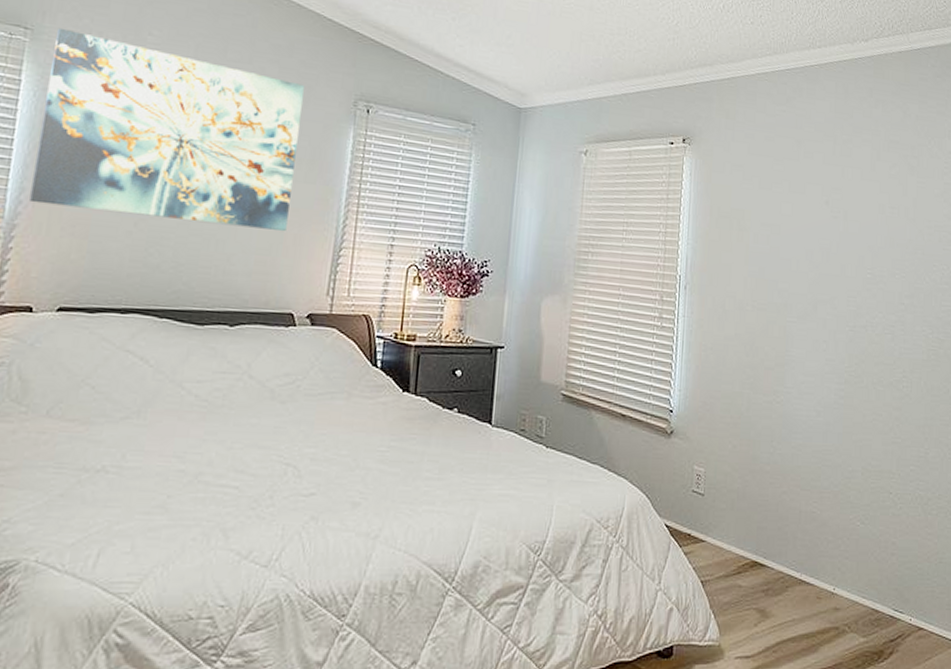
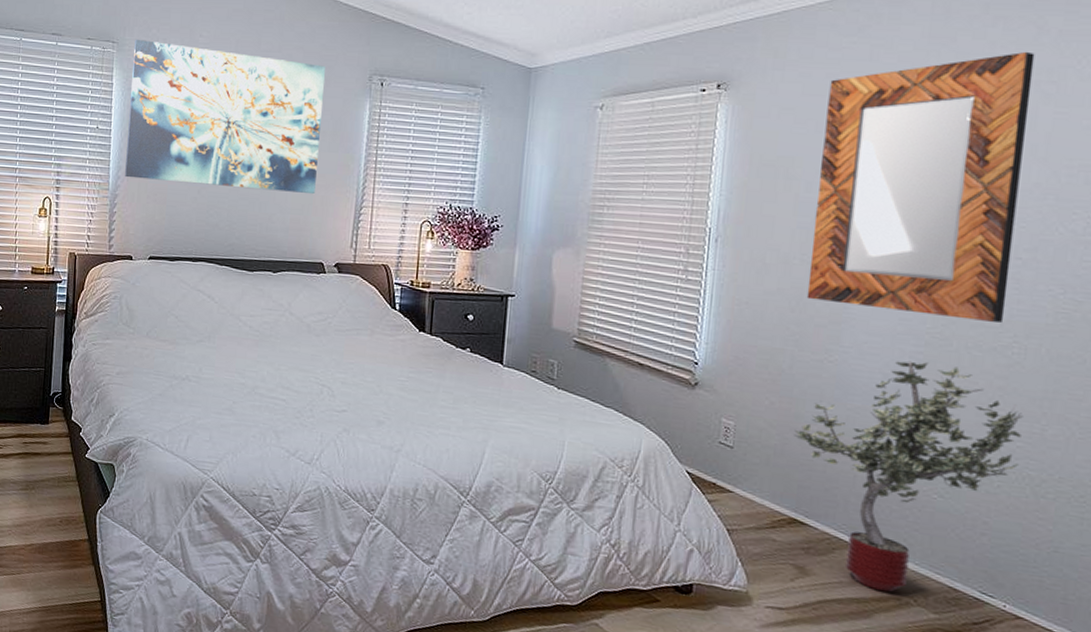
potted tree: none [752,398,913,623] -> present [794,361,1023,593]
home mirror: none [758,130,903,360] -> present [806,51,1035,322]

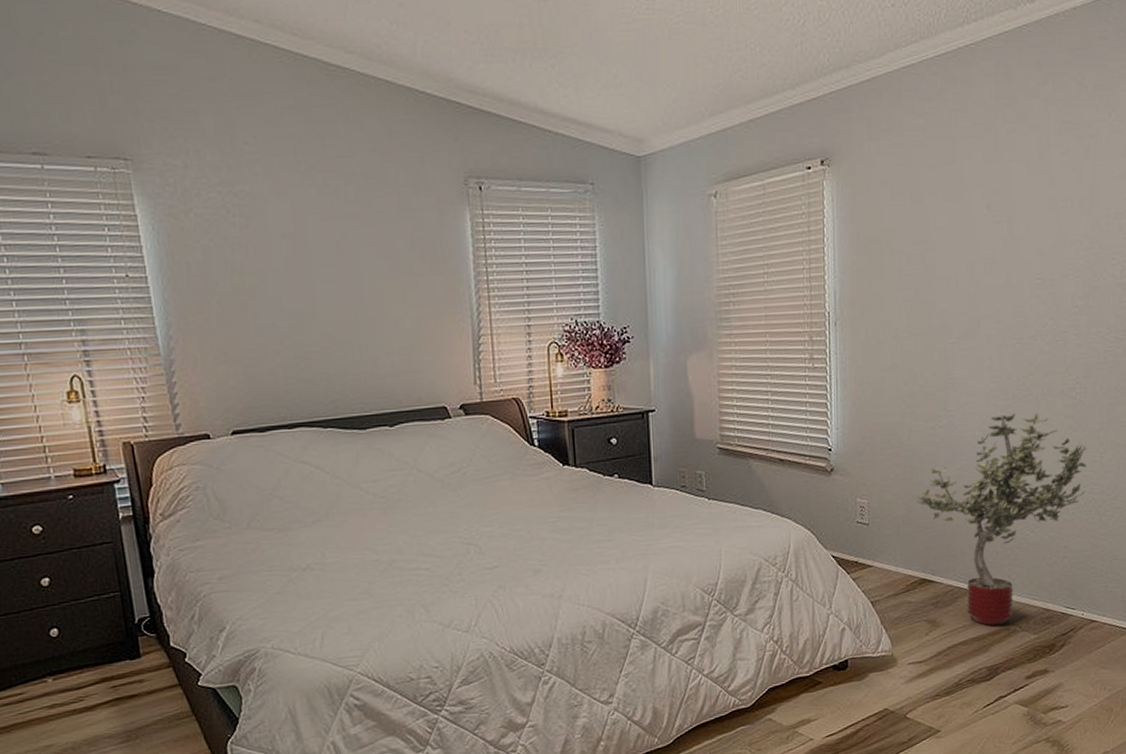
wall art: present [125,39,325,195] -> none [156,152,423,337]
home mirror: present [806,51,1035,322] -> none [916,107,1078,371]

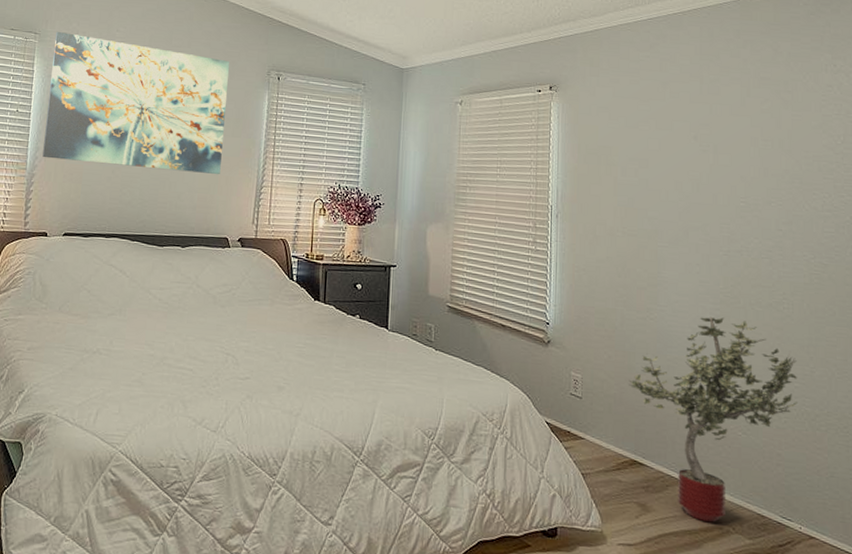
wall art: none [156,152,423,337] -> present [42,31,229,175]

